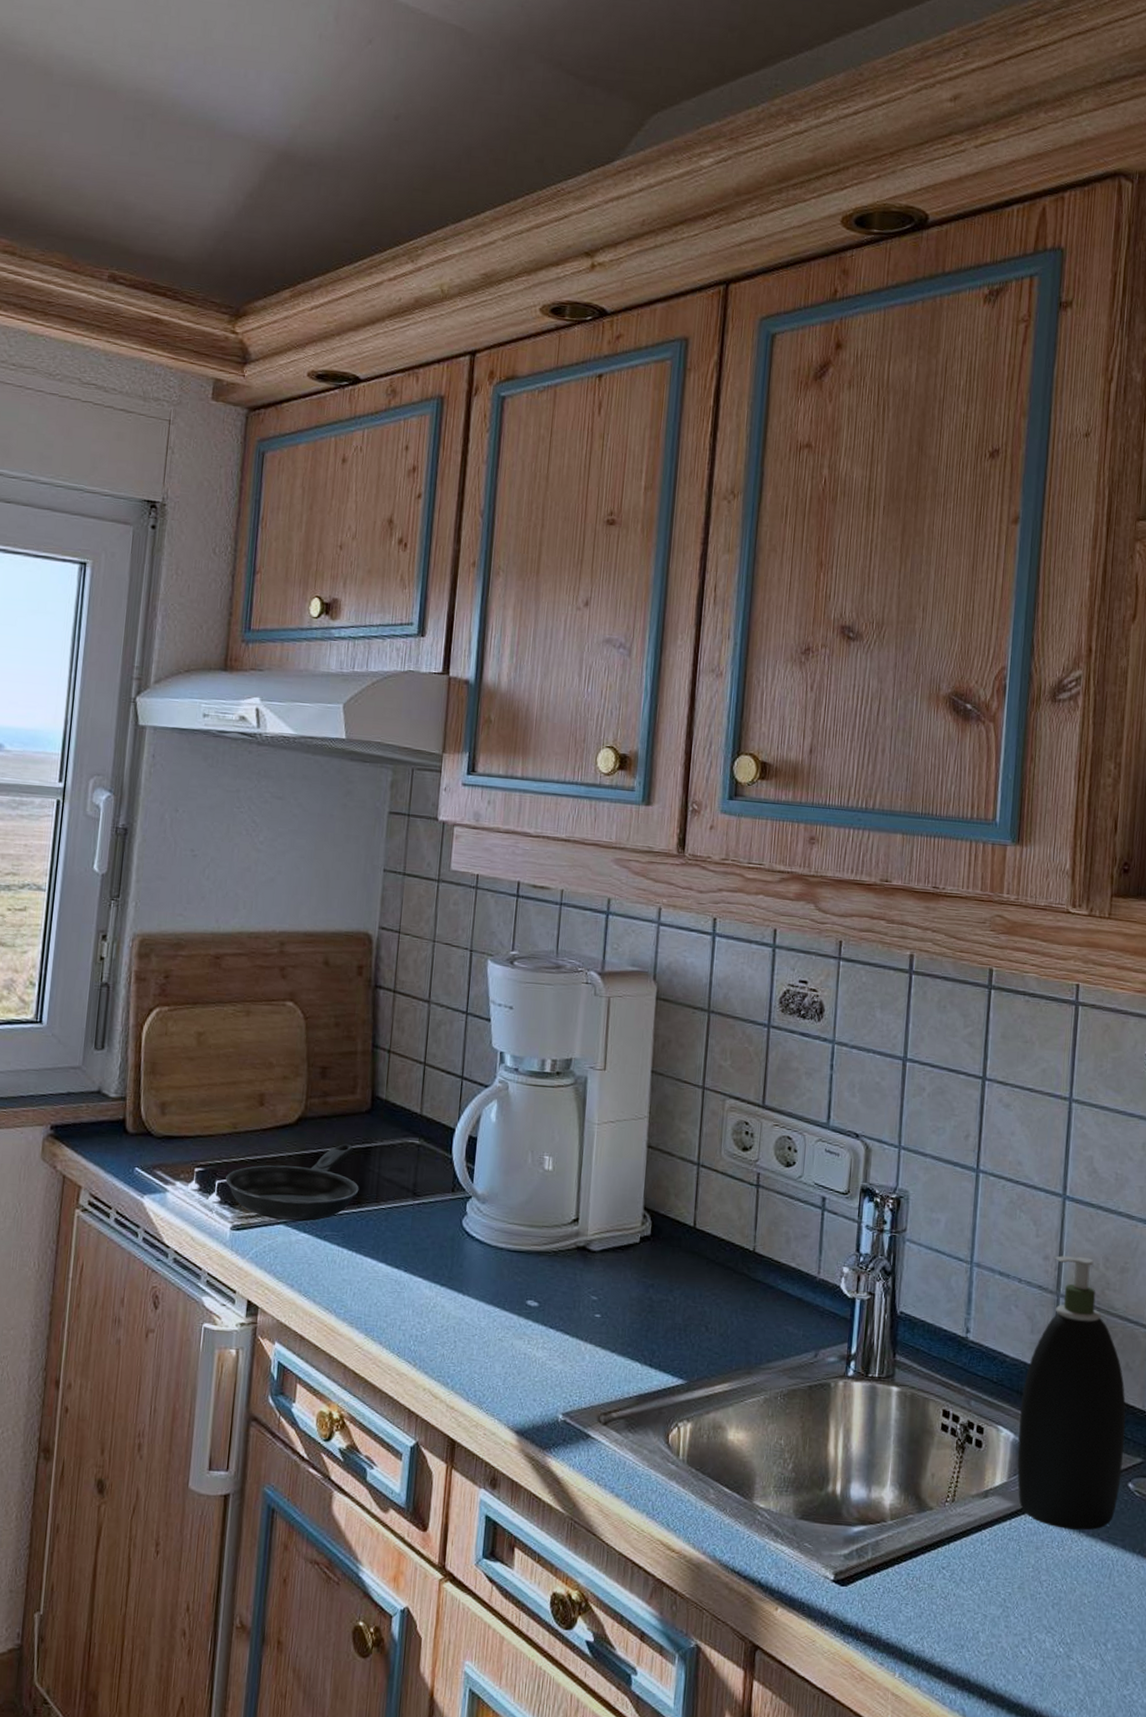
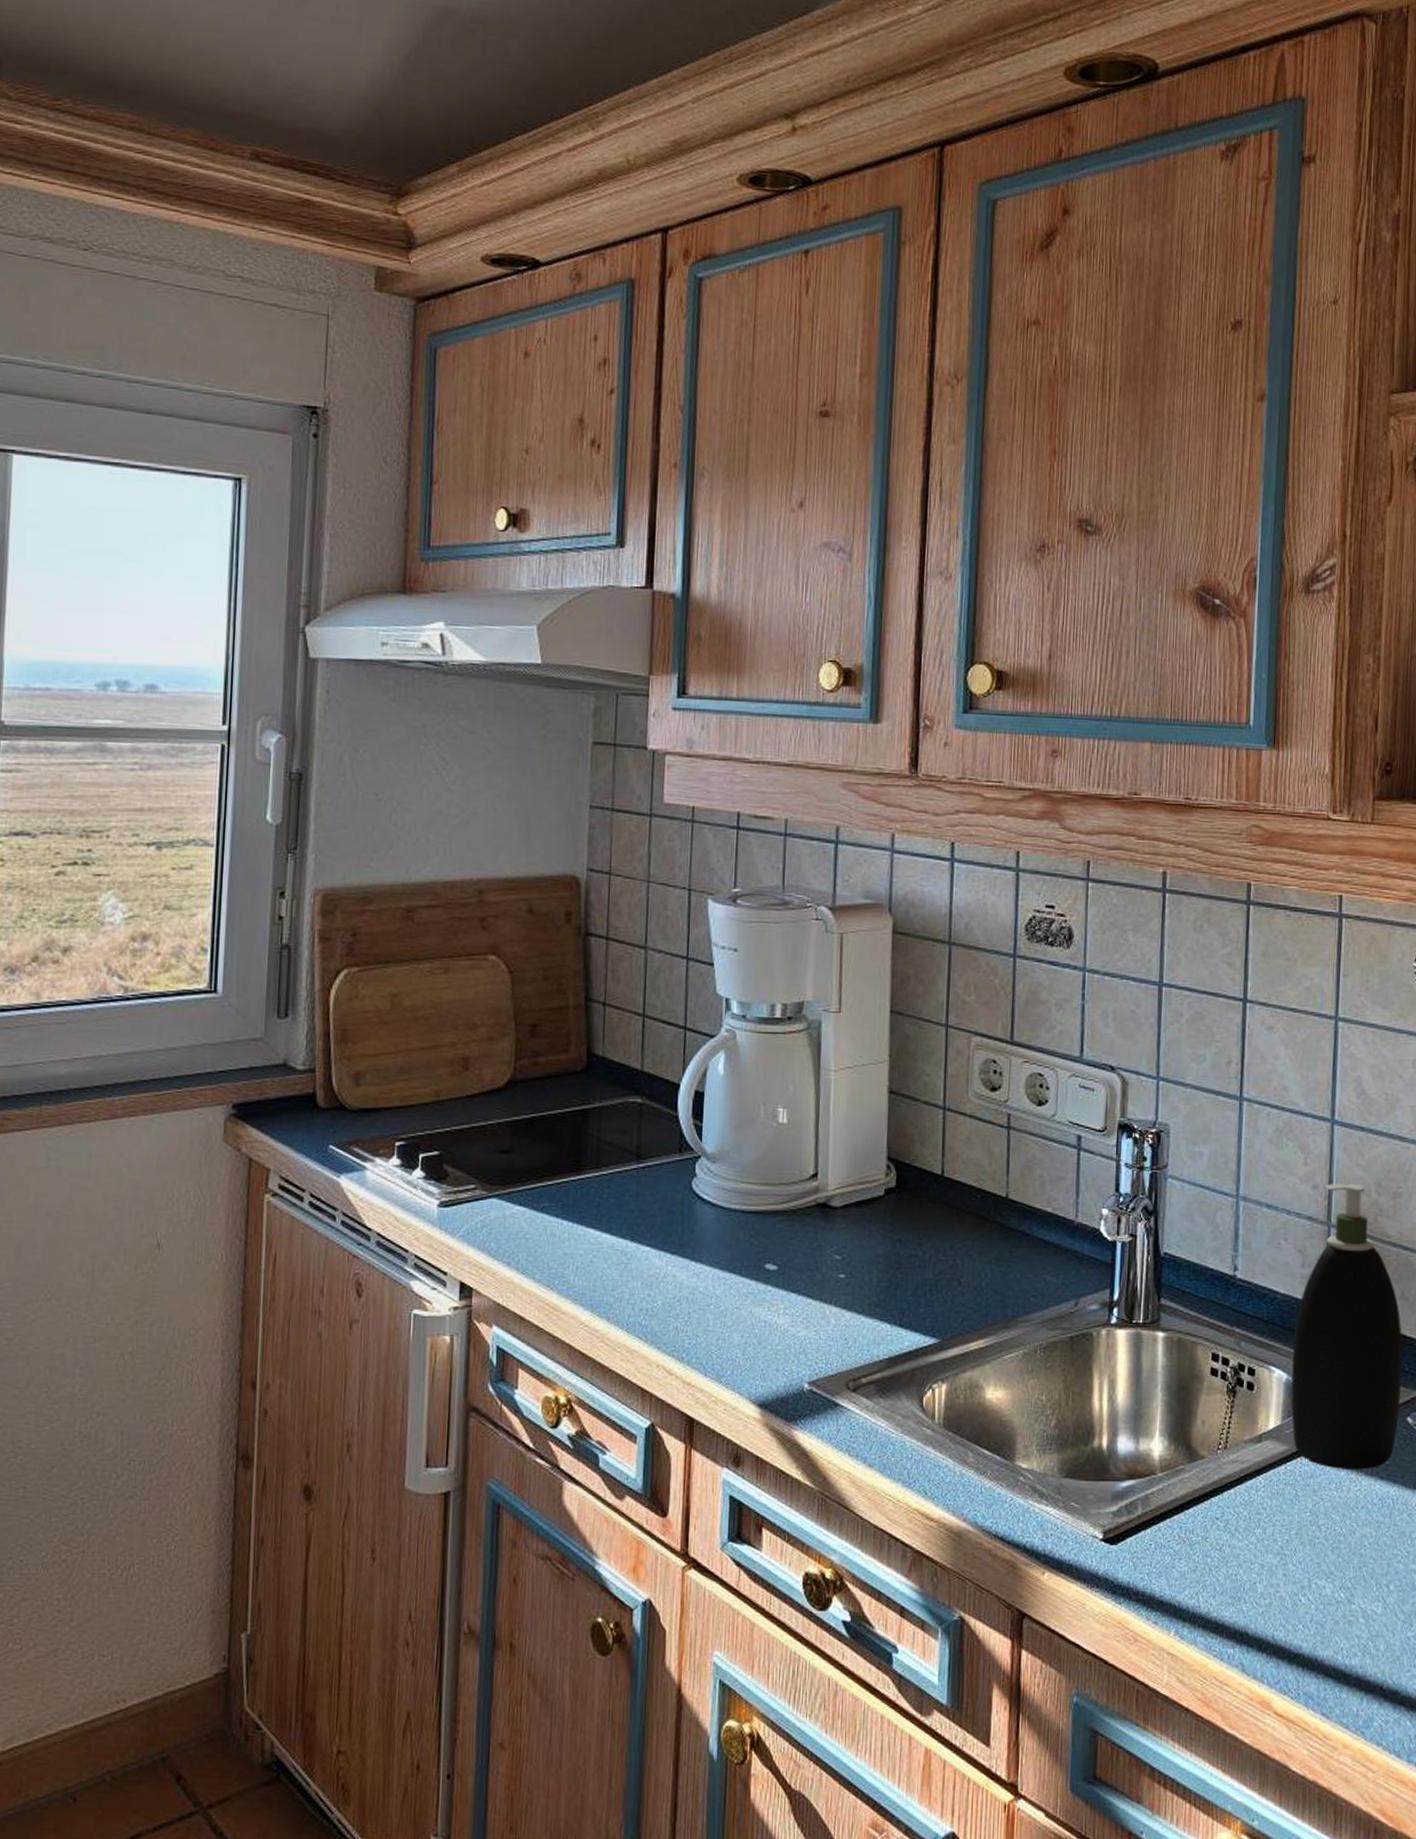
frying pan: present [225,1143,359,1222] -> none [430,1106,578,1193]

